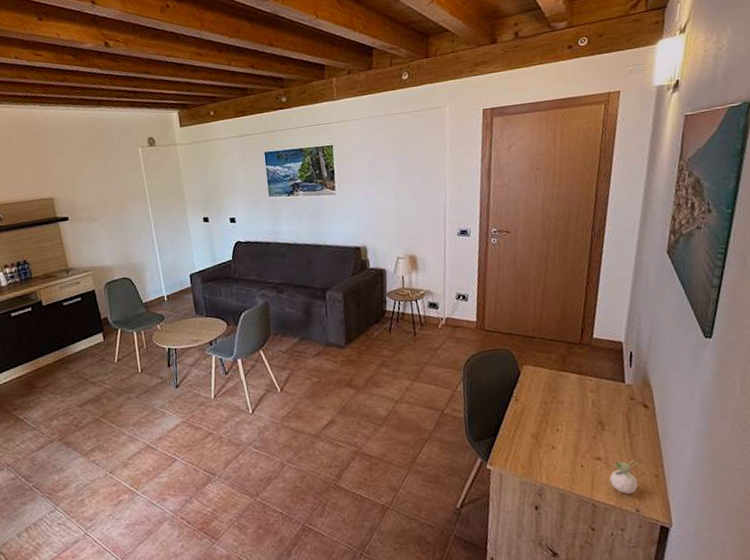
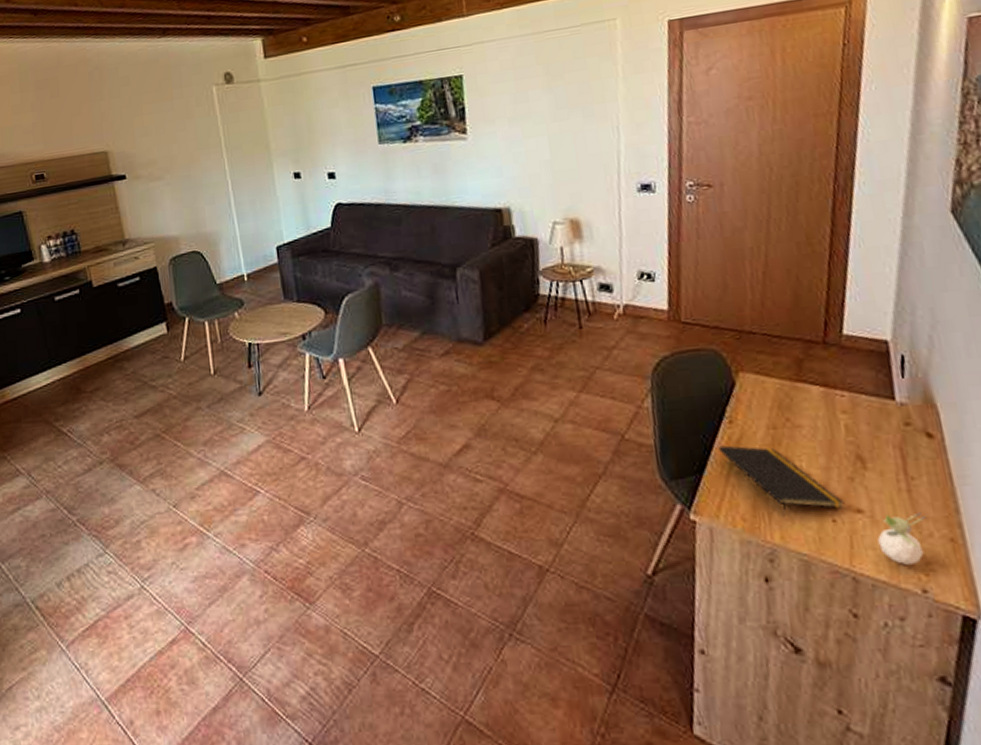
notepad: none [507,416,590,464] -> present [718,445,845,517]

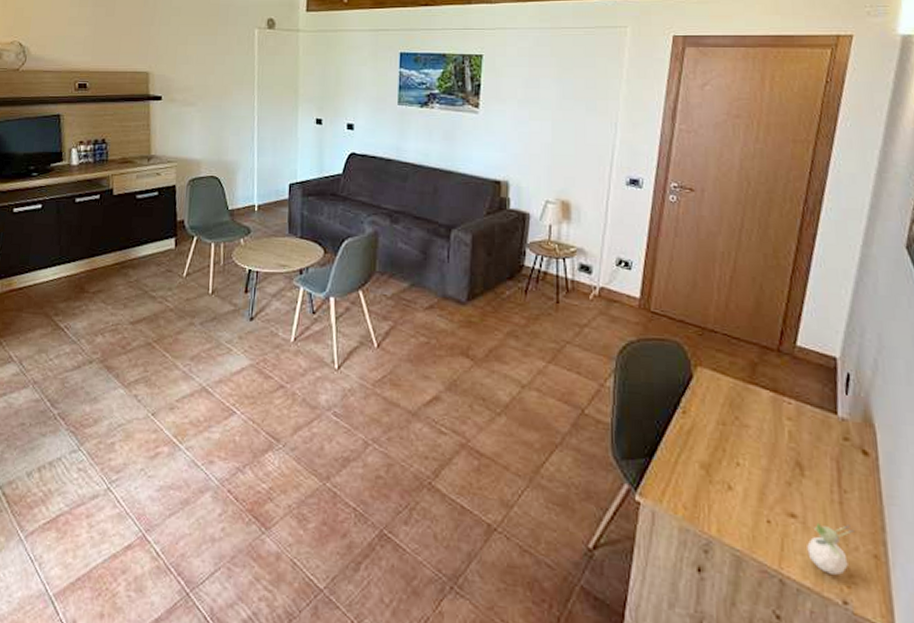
notepad: present [718,445,845,517] -> none [670,433,780,510]

